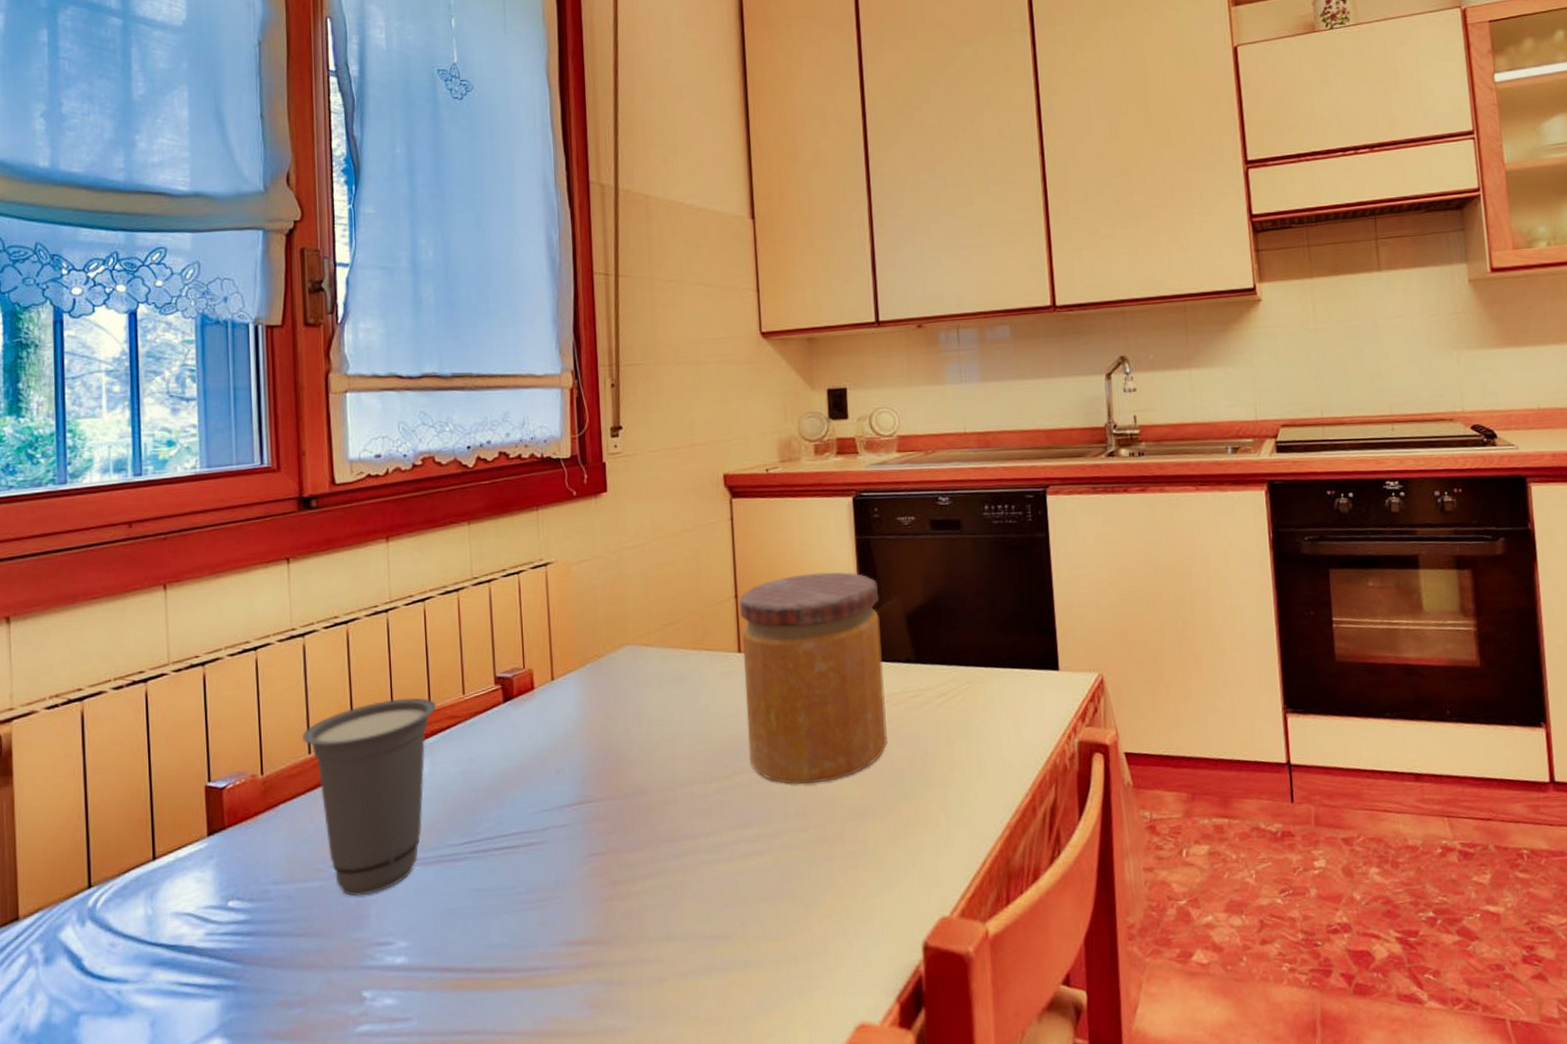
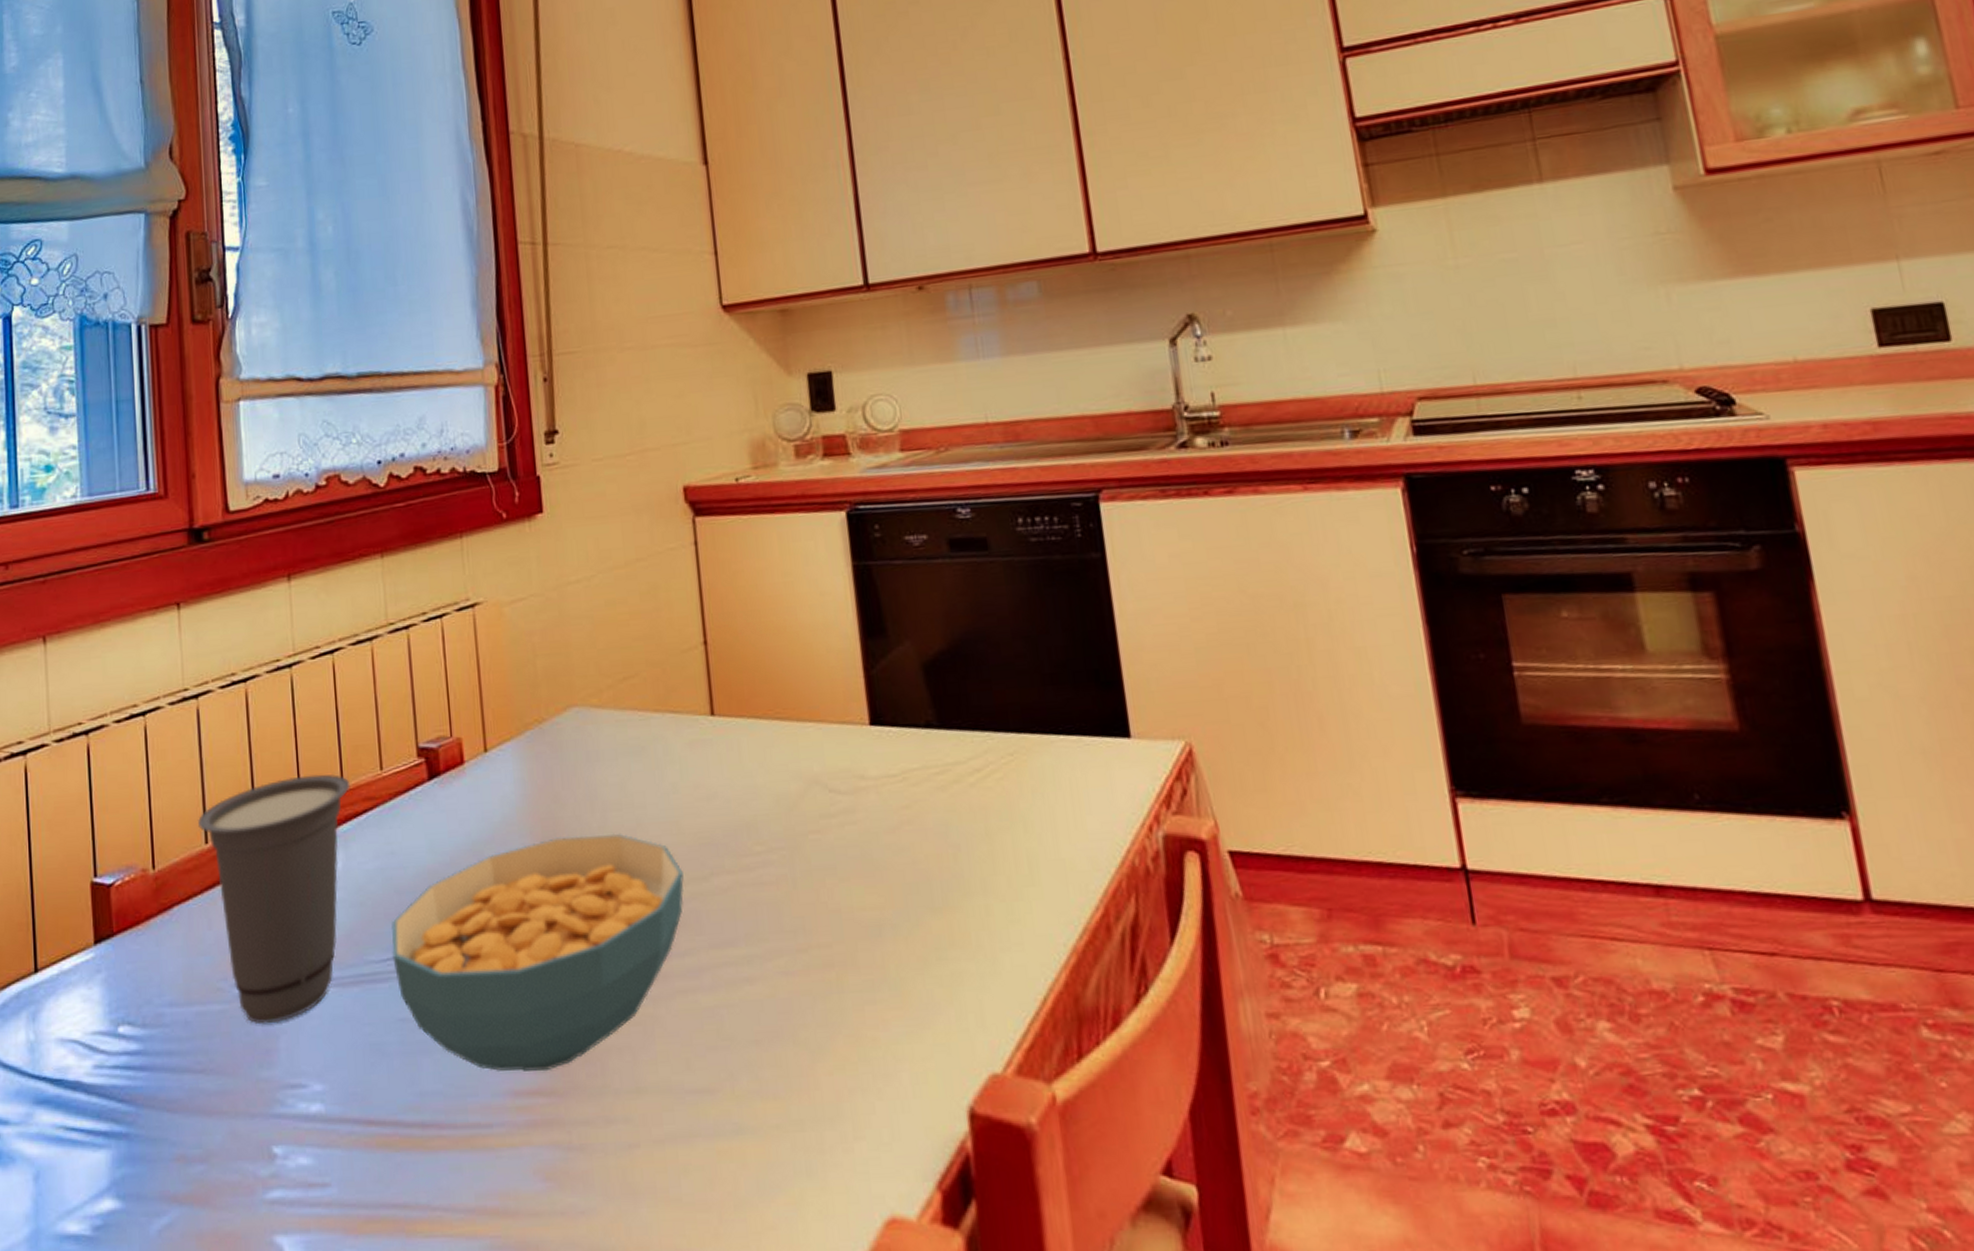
cereal bowl: none [468,743,711,927] -> present [391,833,684,1072]
jar: present [739,572,887,784] -> none [709,609,907,890]

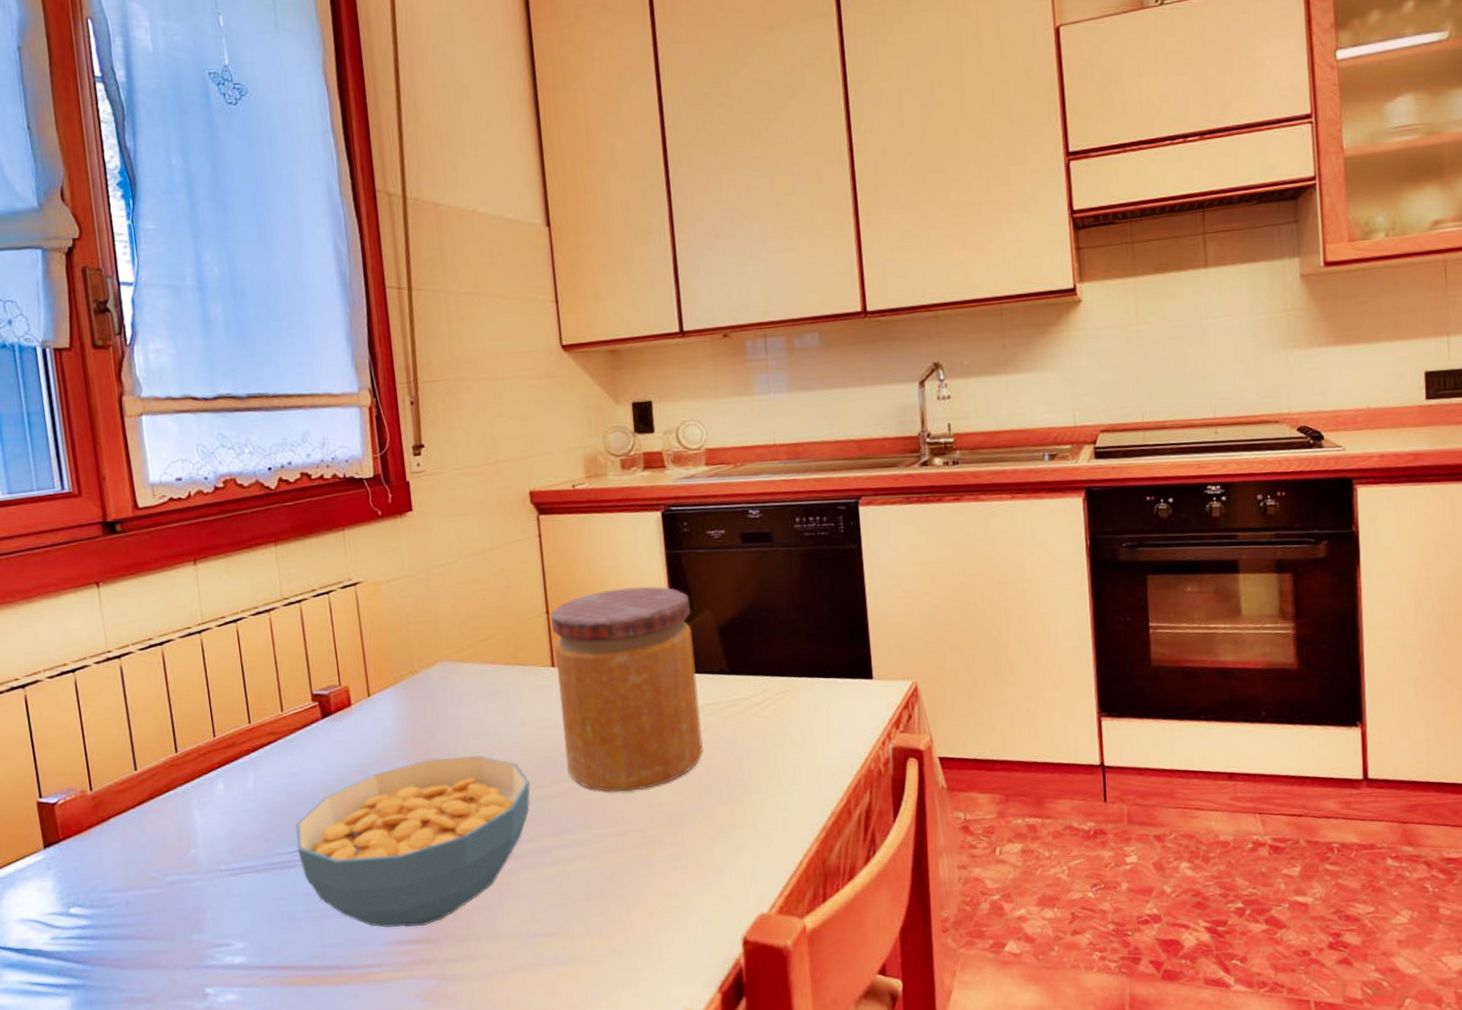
cup: present [198,774,351,1024] -> none [127,715,257,902]
jar: none [709,609,907,890] -> present [551,586,703,792]

